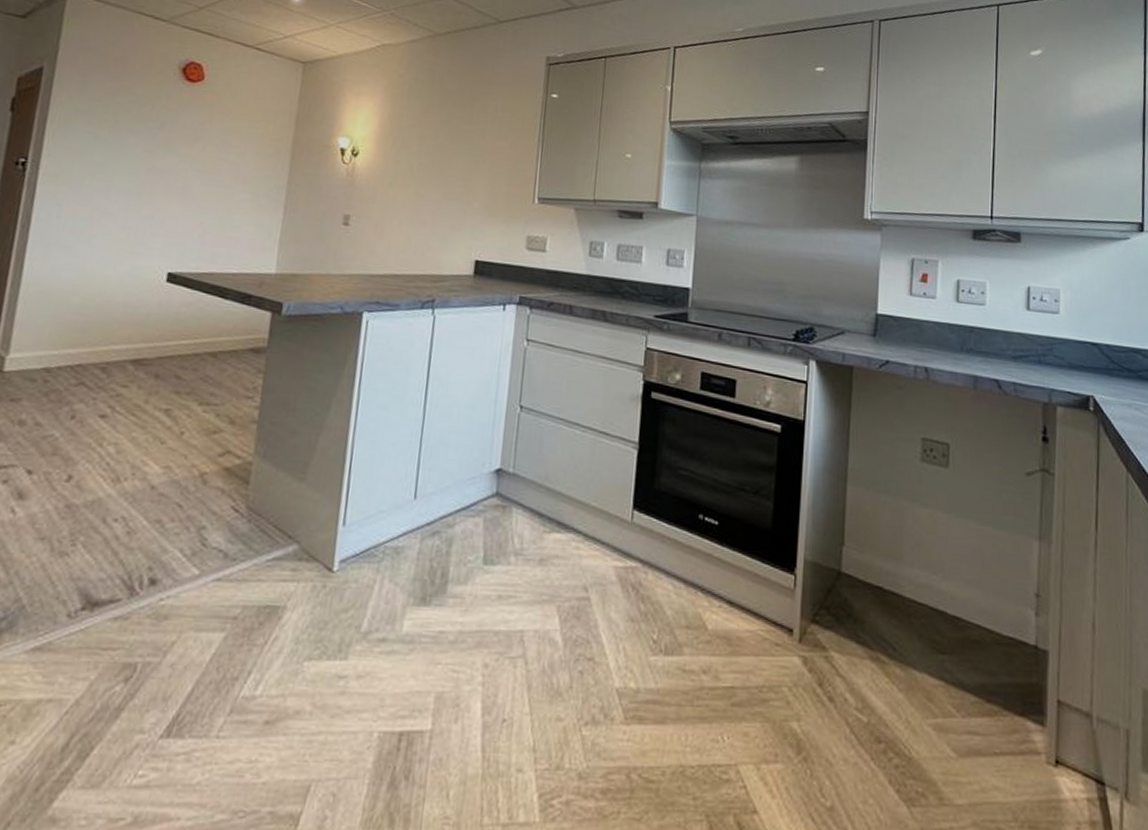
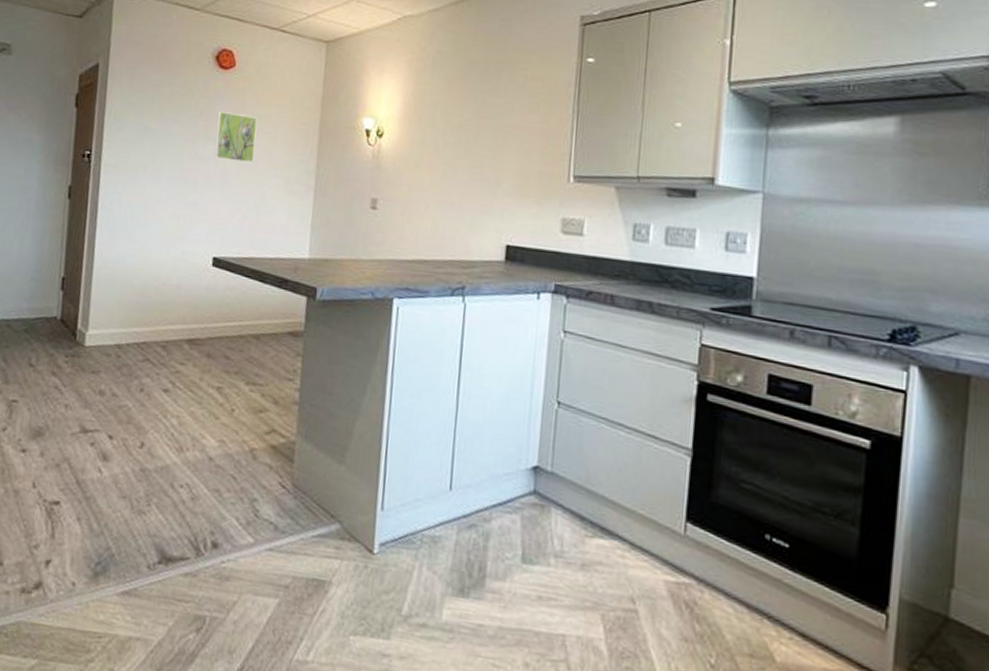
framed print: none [175,124,226,177] -> present [214,111,258,163]

